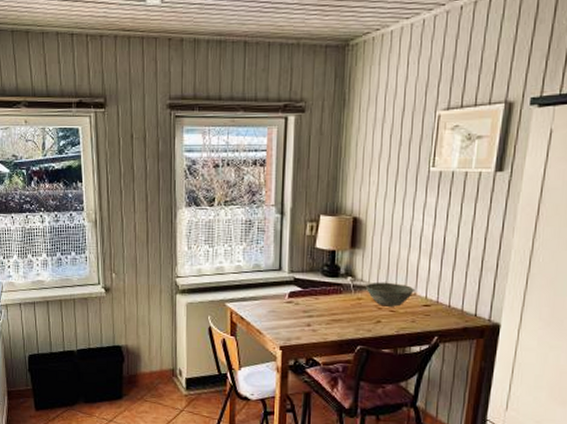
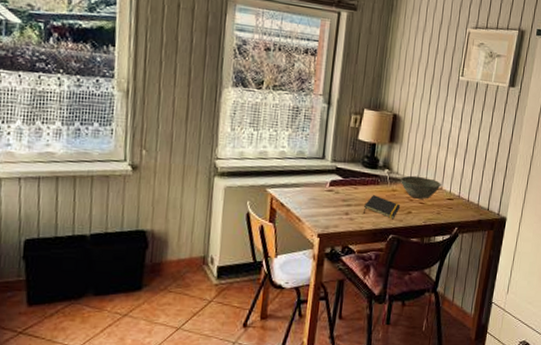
notepad: none [327,305,368,329] -> present [364,195,401,218]

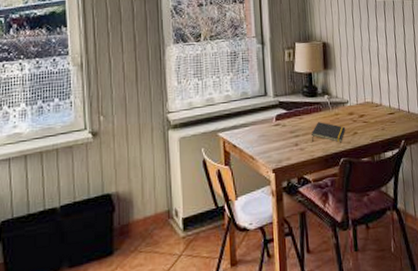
bowl: present [400,175,442,199] -> none [340,96,381,119]

